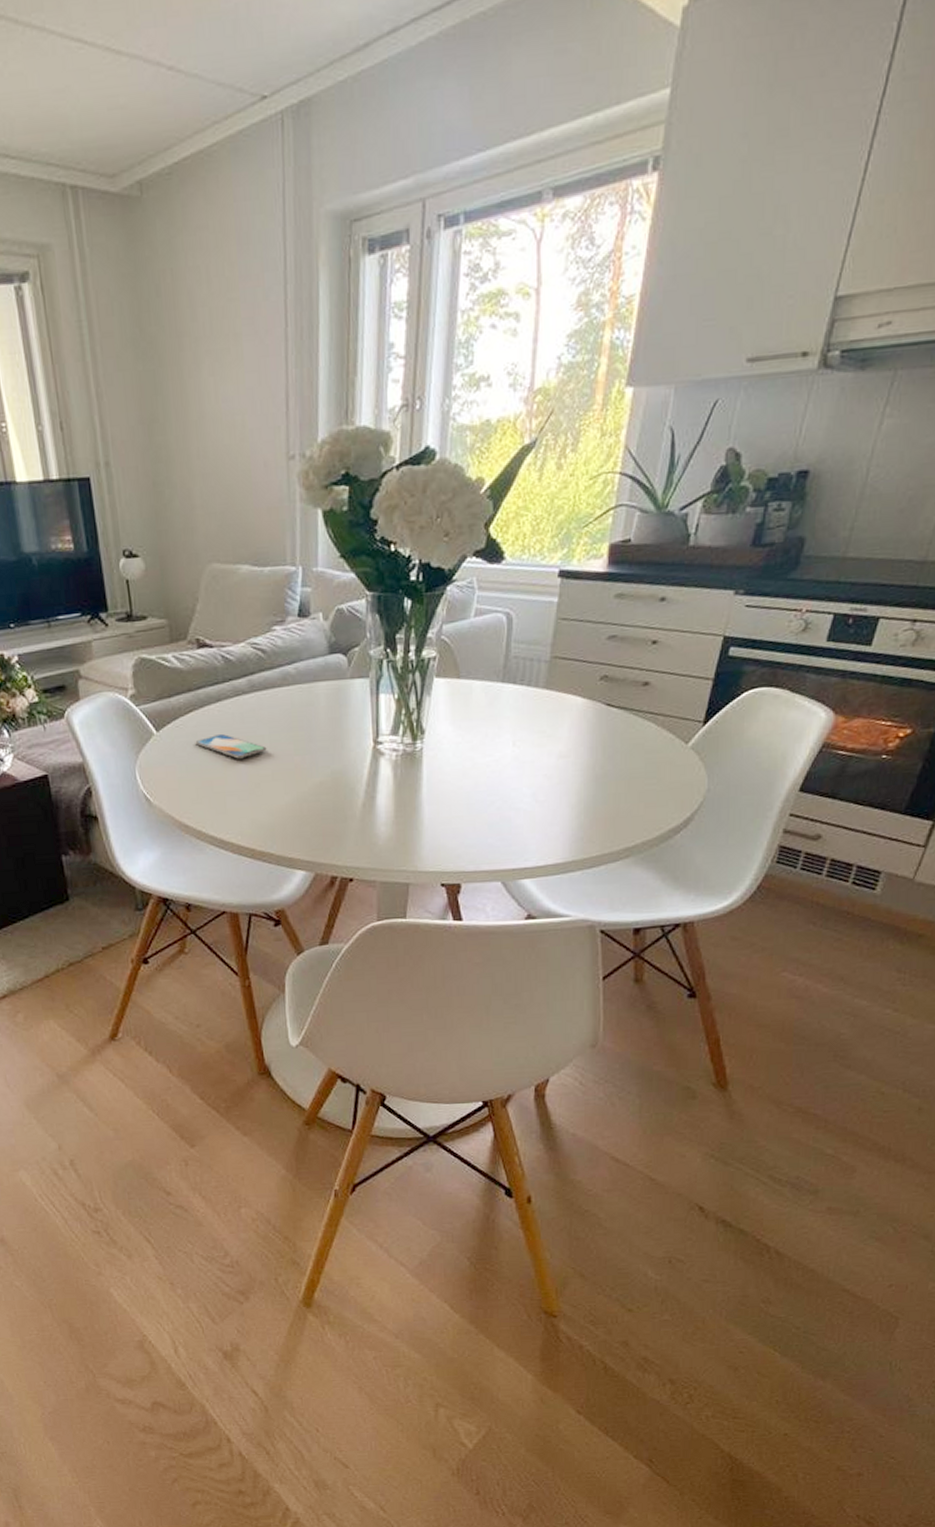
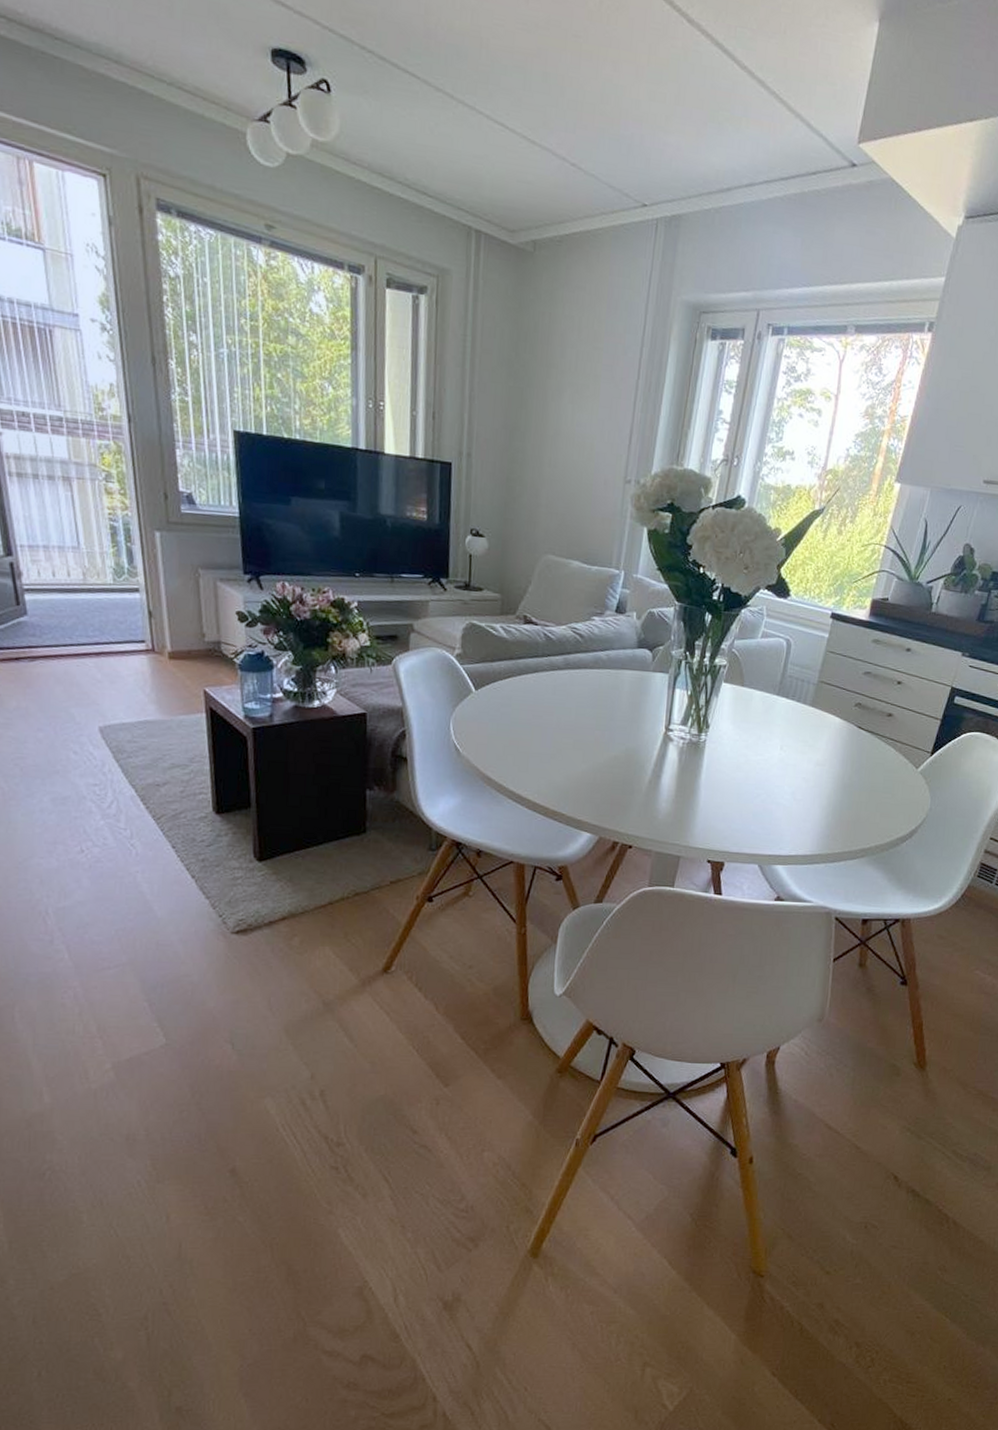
smartphone: present [195,734,267,759] -> none [509,701,572,726]

